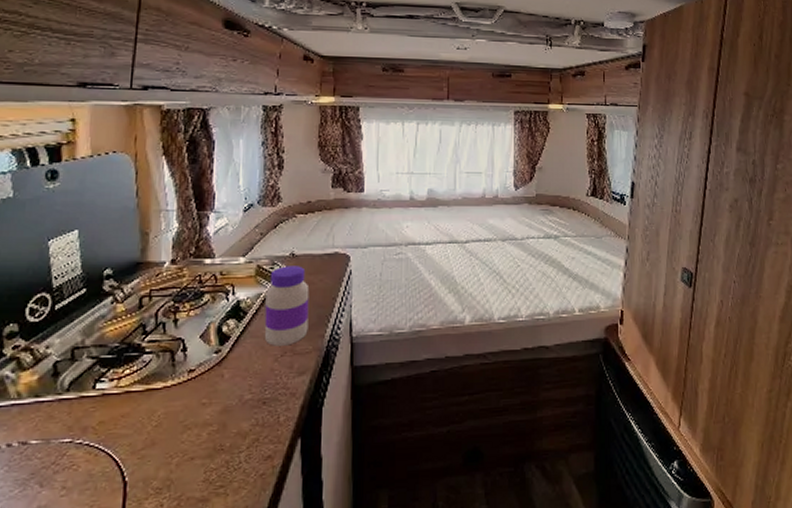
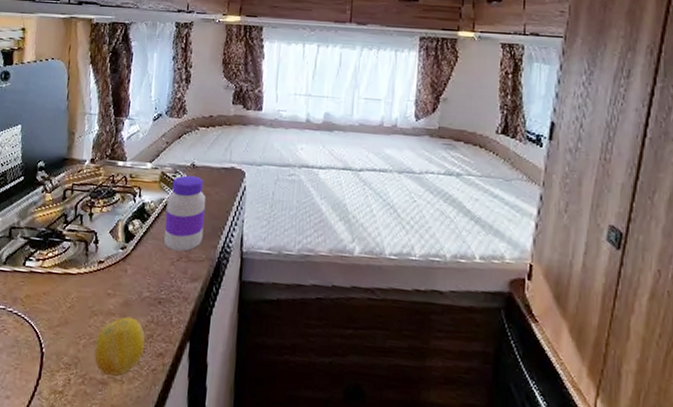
fruit: none [189,424,251,492] -> present [93,316,146,377]

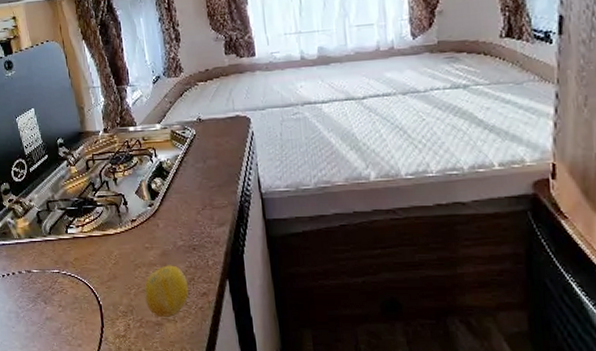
jar: present [164,175,206,252] -> none [181,129,222,201]

